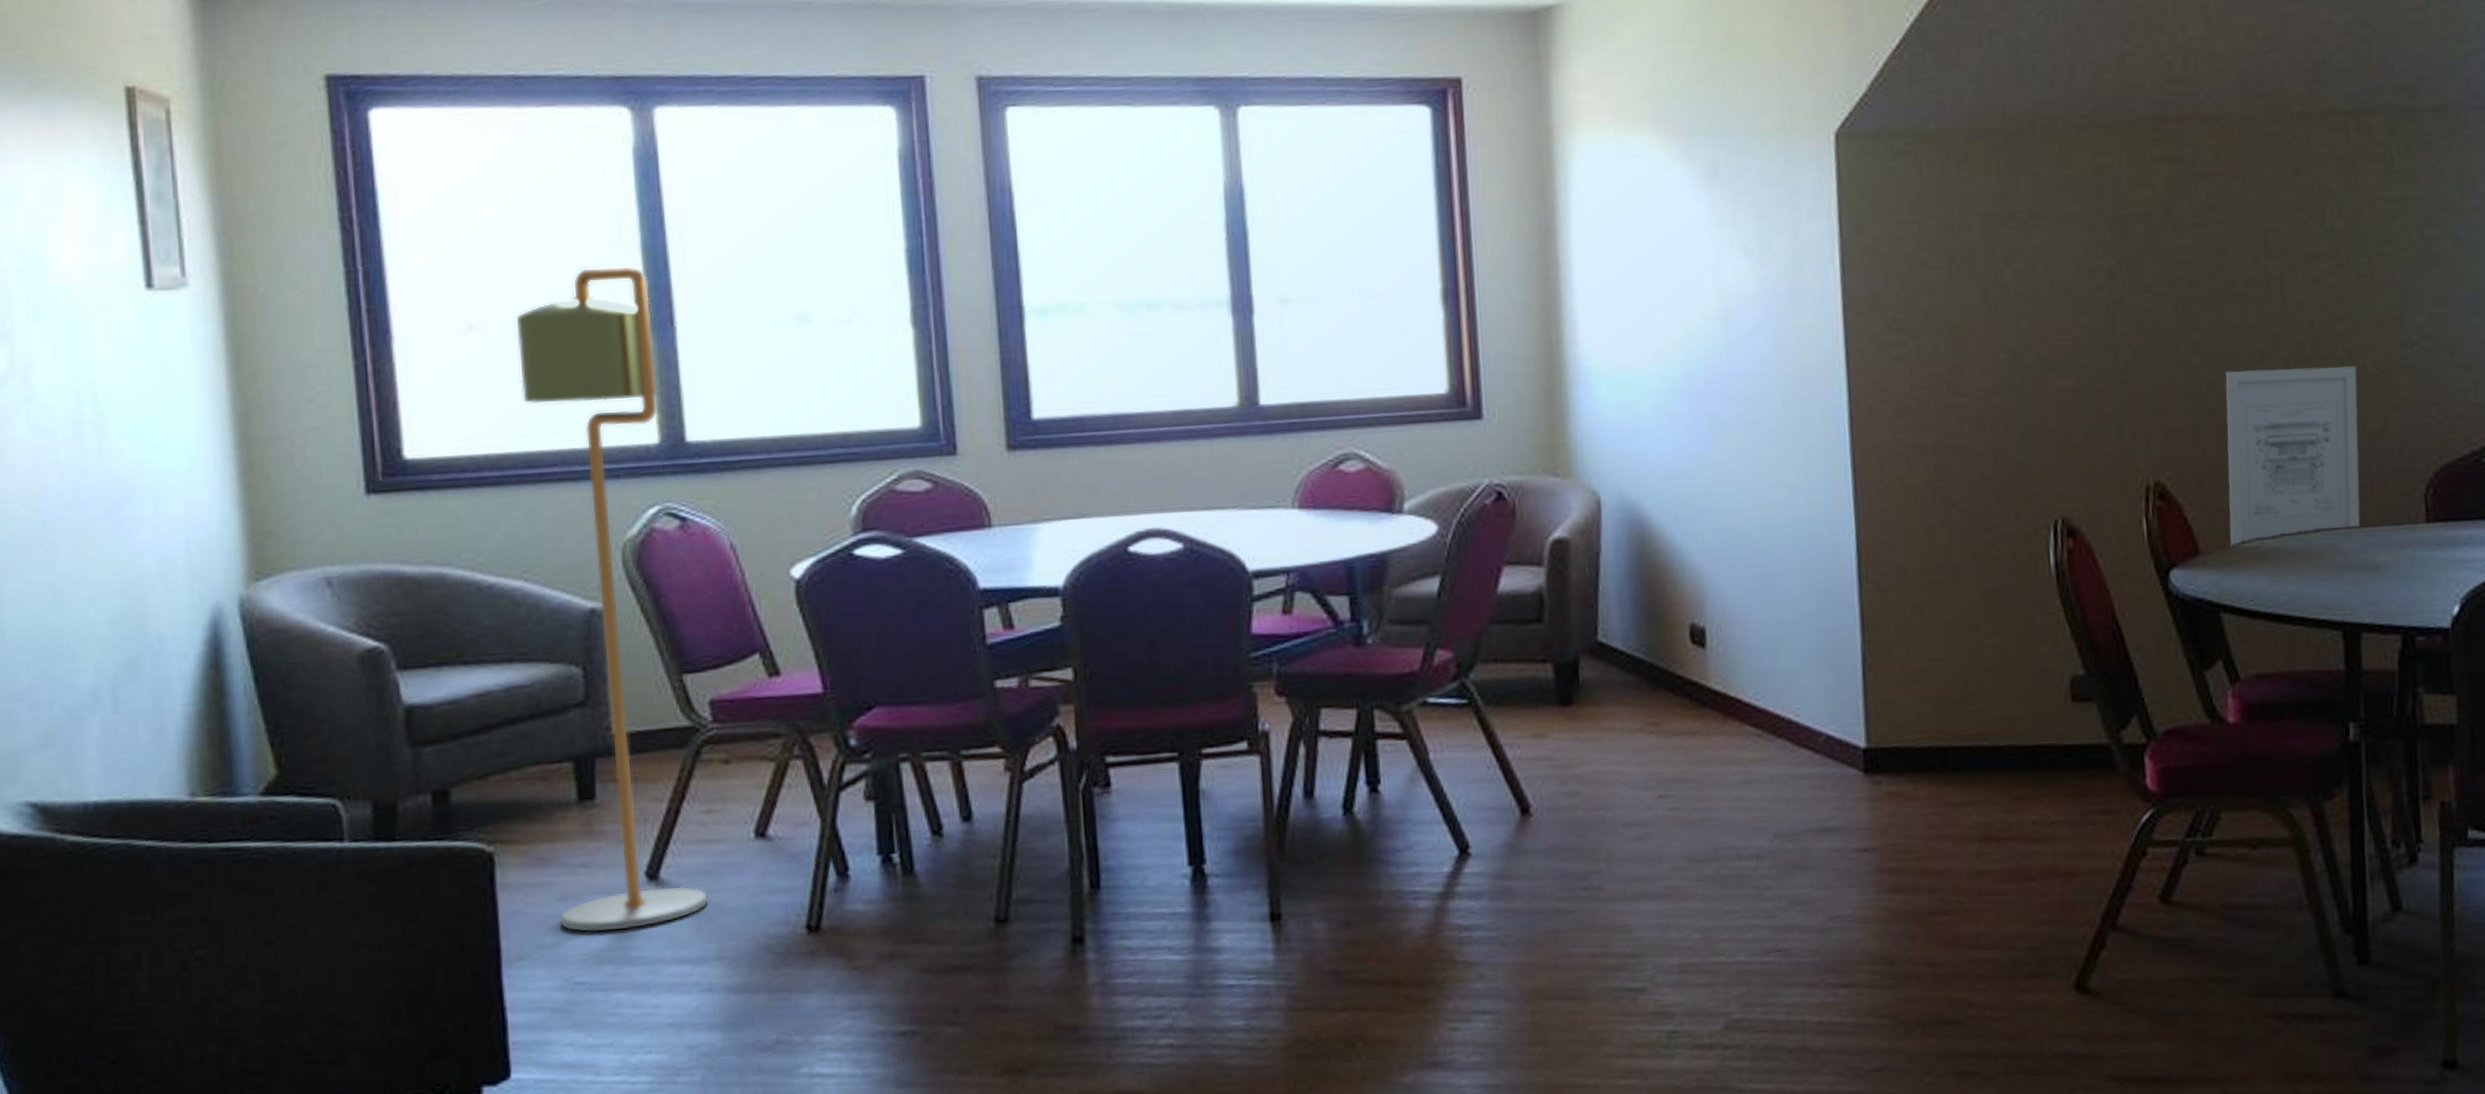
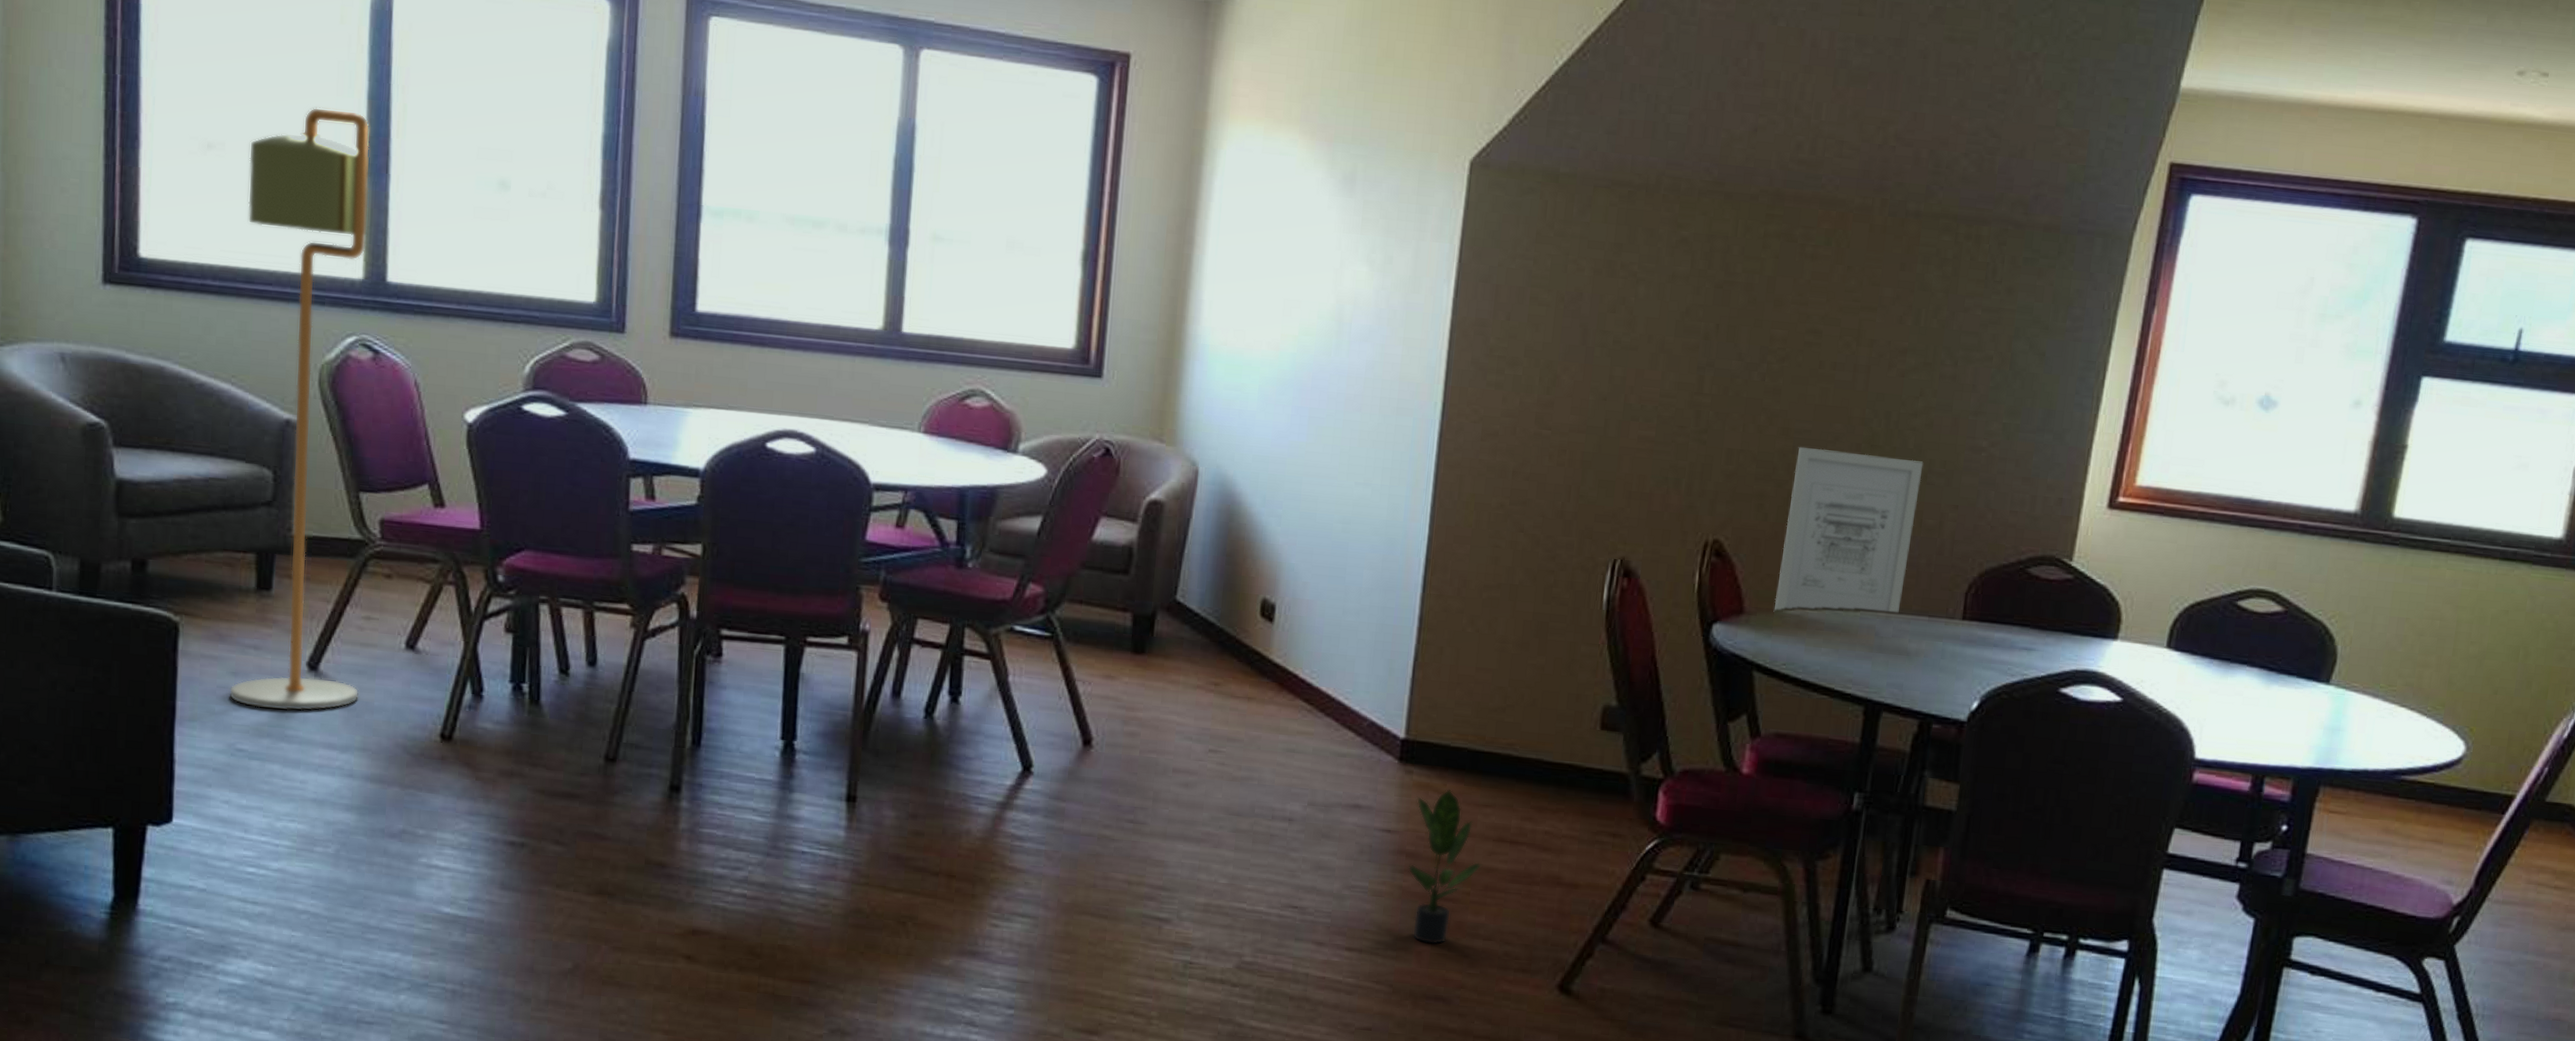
potted plant: none [1889,793,1972,965] -> present [1408,789,1483,945]

